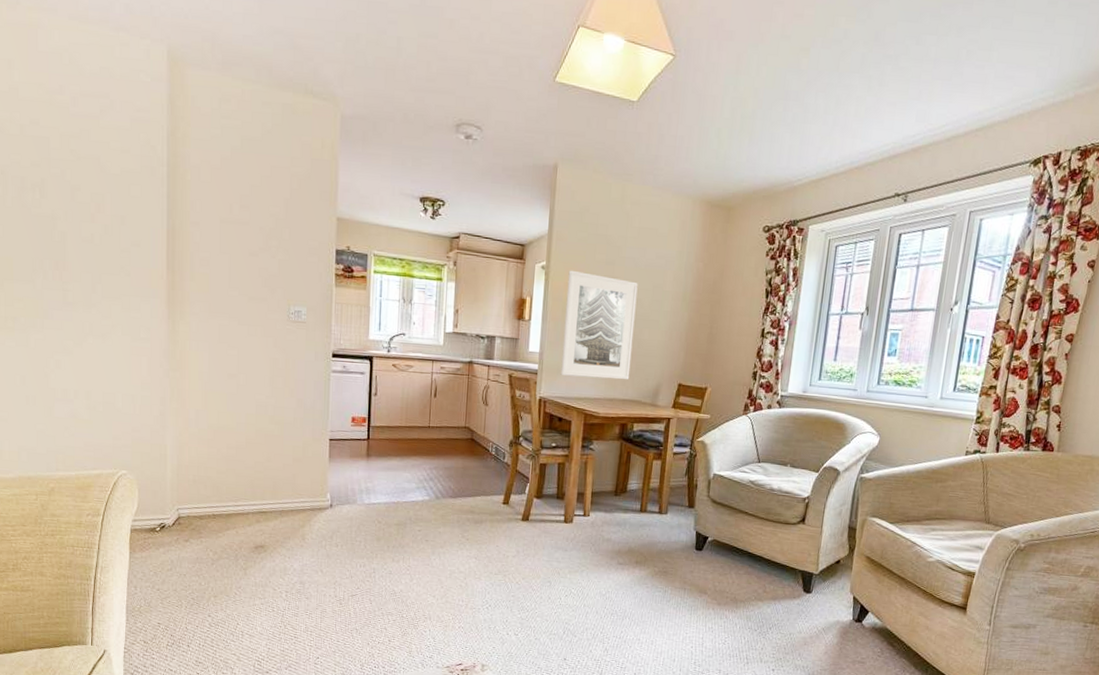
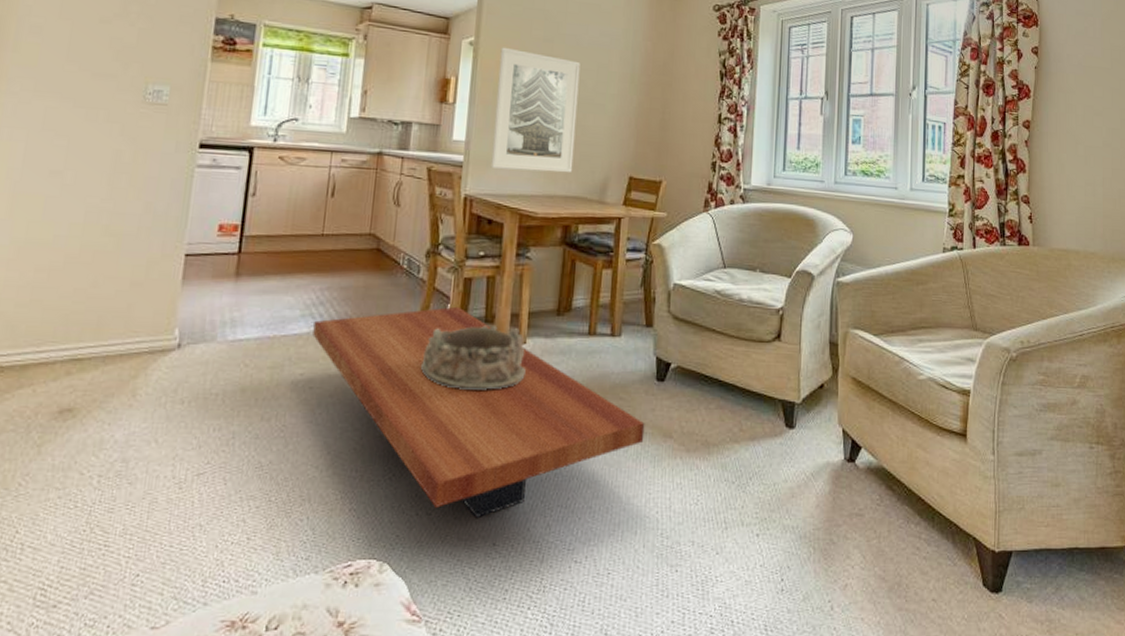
coffee table: none [426,485,685,641] -> present [313,306,645,519]
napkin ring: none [508,501,589,550] -> present [421,325,526,390]

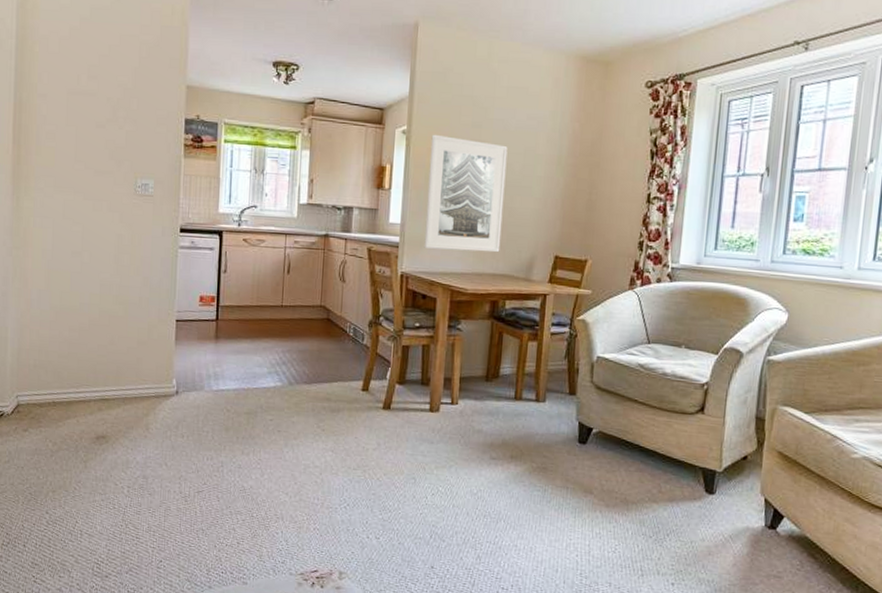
coffee table: present [313,306,645,519] -> none [278,369,567,546]
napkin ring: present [421,325,526,390] -> none [367,387,458,442]

